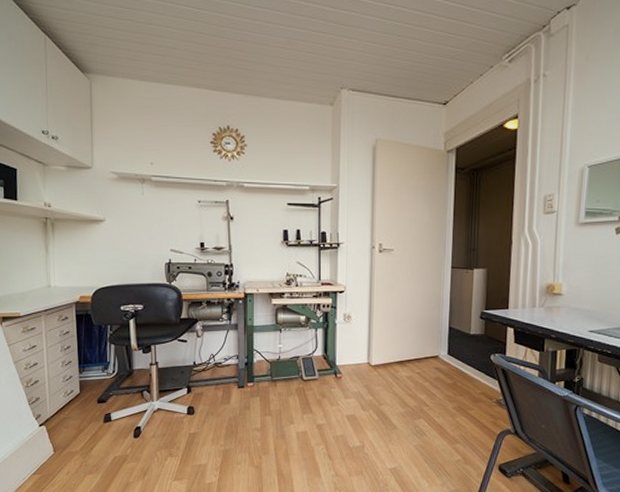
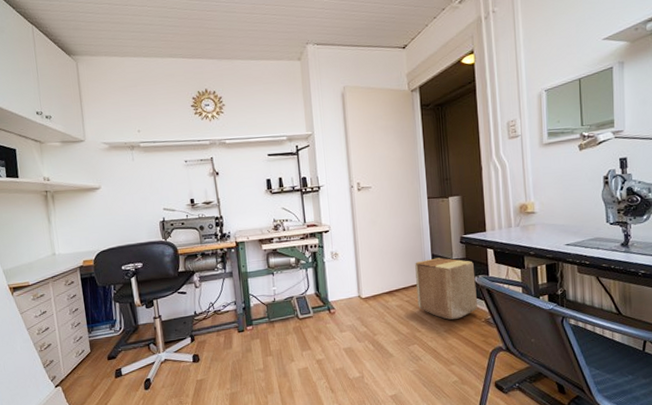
cardboard box: none [429,331,492,397] -> present [415,257,477,320]

